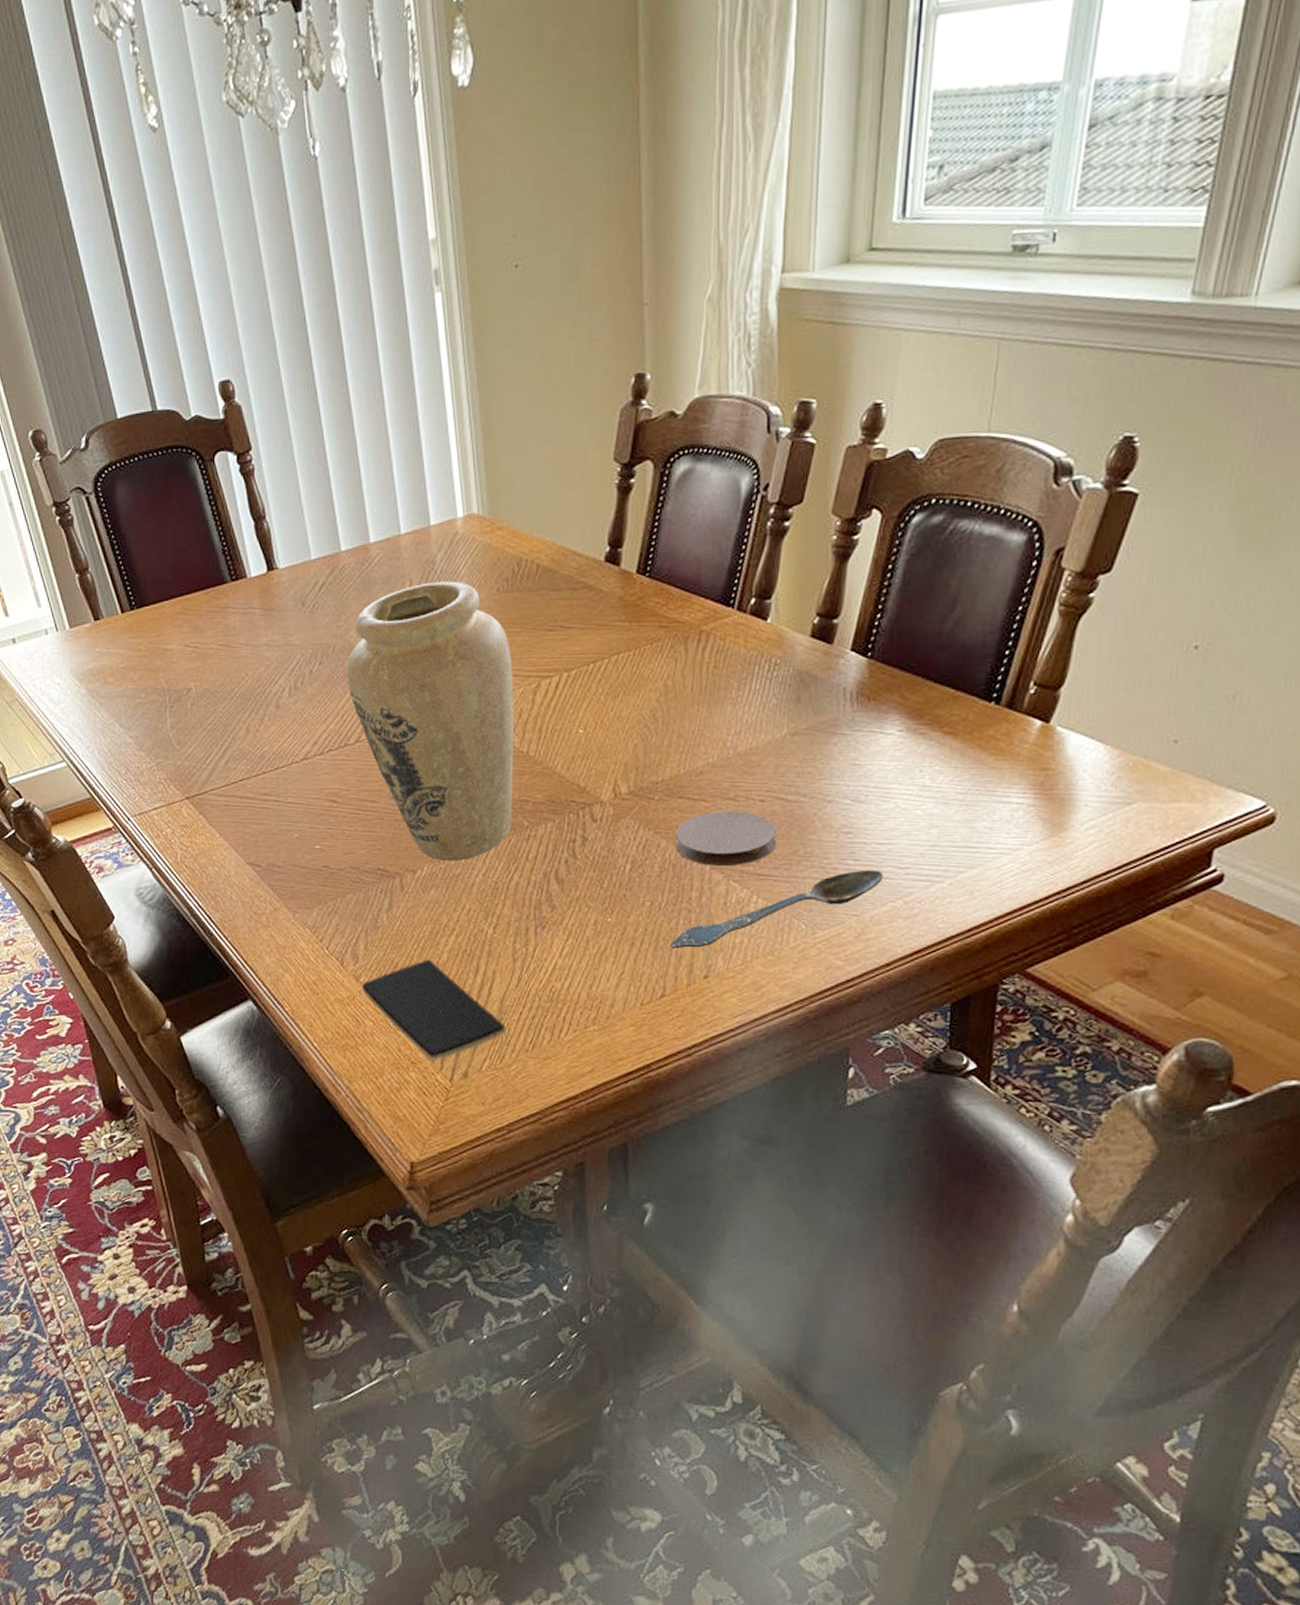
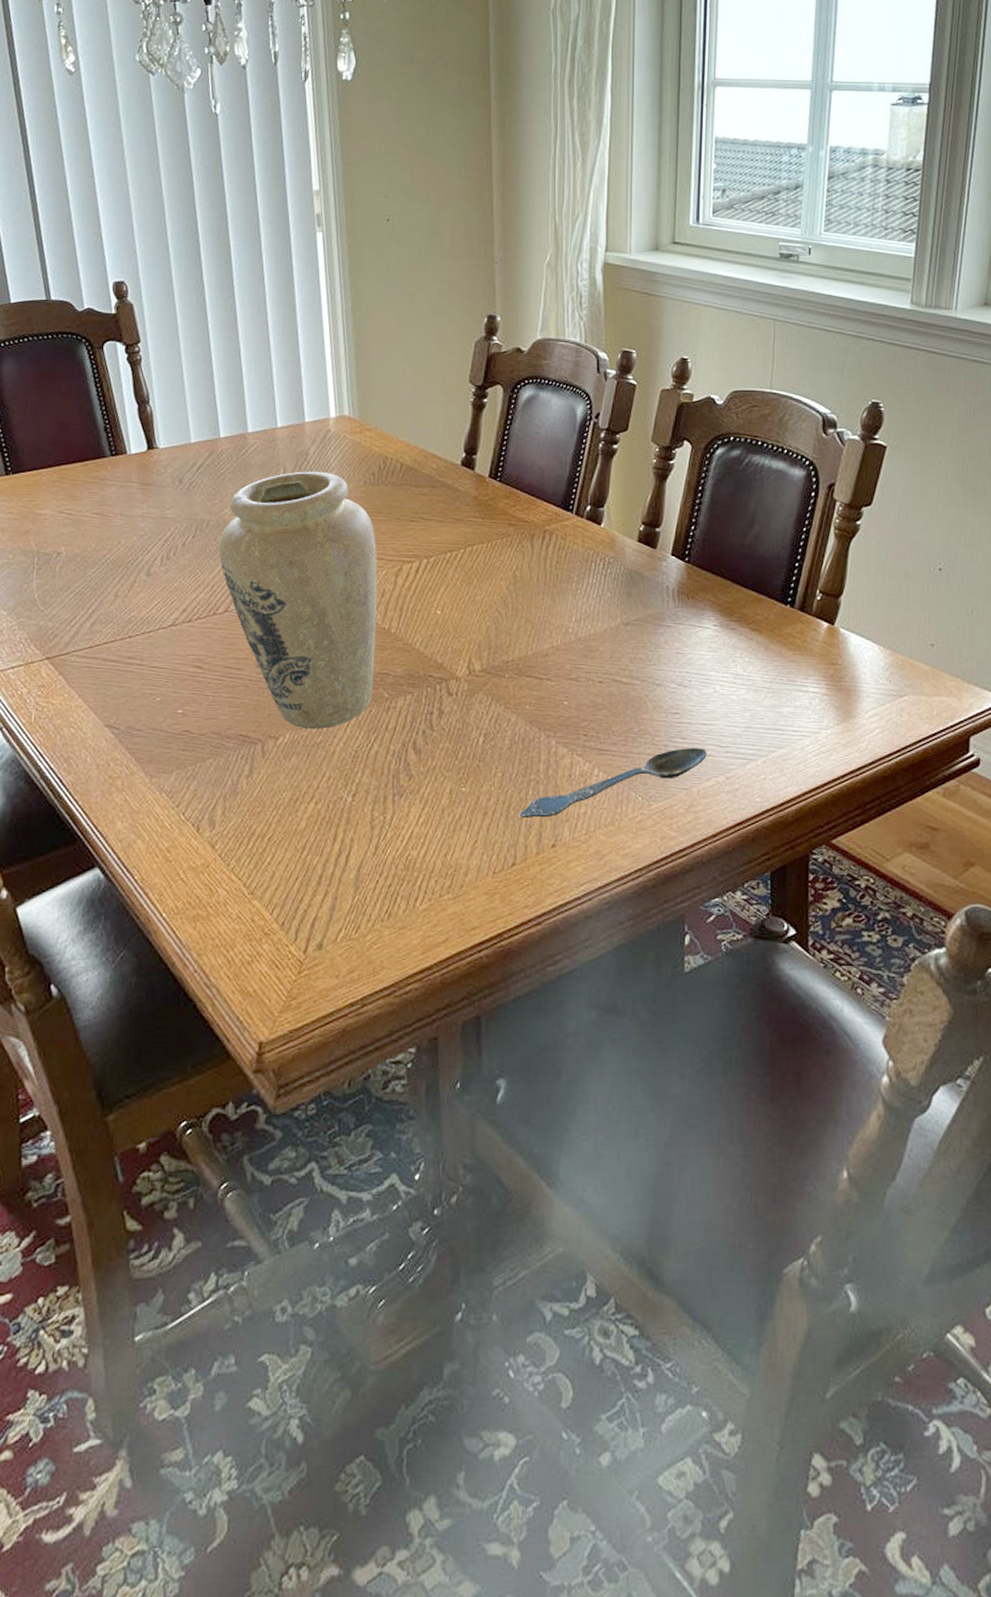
smartphone: present [361,959,505,1060] -> none [217,826,361,931]
coaster: present [675,810,777,866] -> none [524,689,615,741]

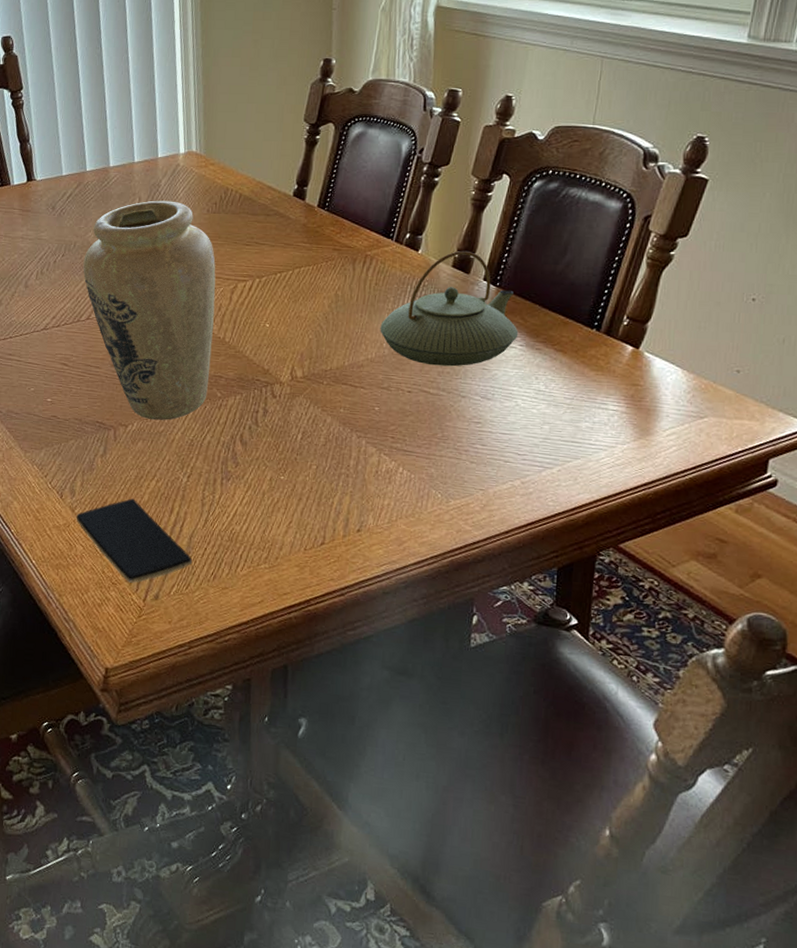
smartphone: none [217,826,361,931] -> present [76,498,192,583]
spoon: present [519,748,707,818] -> none [330,454,505,506]
teapot: none [564,523,712,652] -> present [380,250,519,367]

